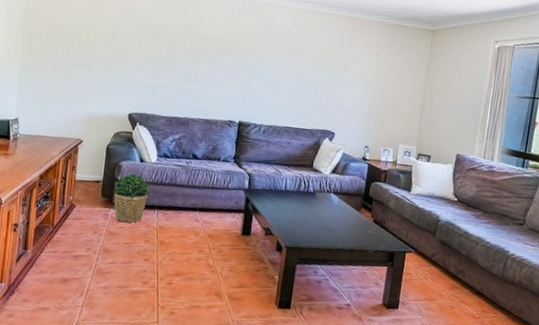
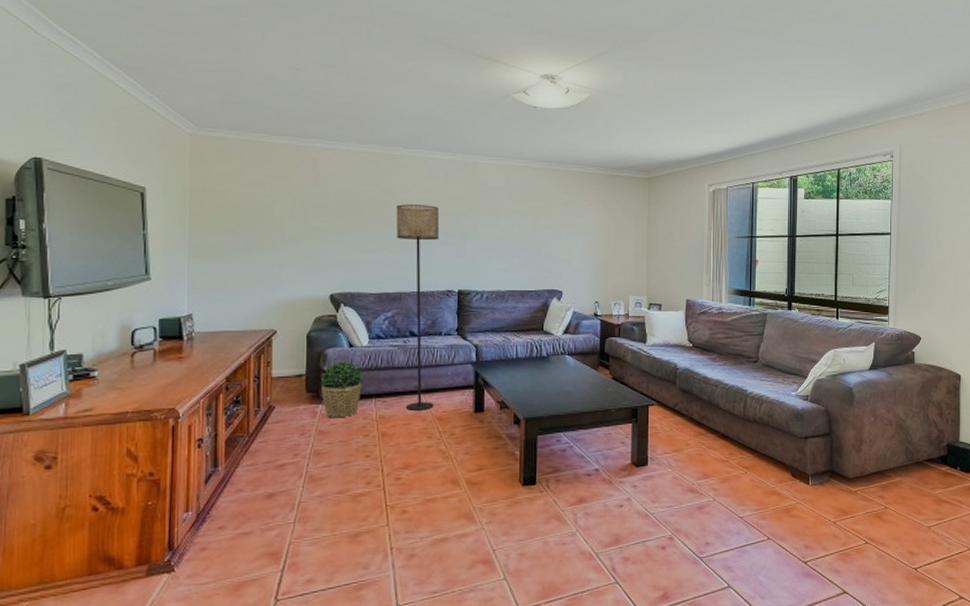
floor lamp: none [182,37,229,227] -> present [396,204,440,410]

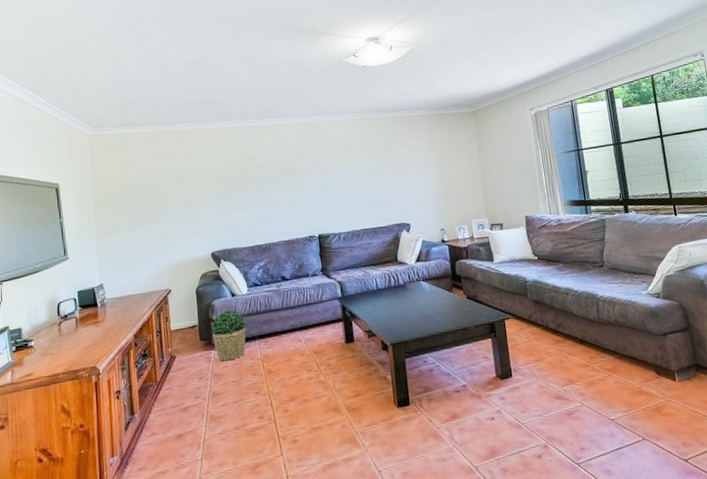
floor lamp: present [396,204,440,410] -> none [257,164,310,348]

